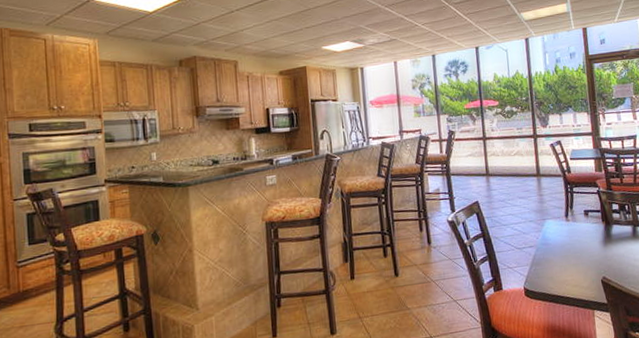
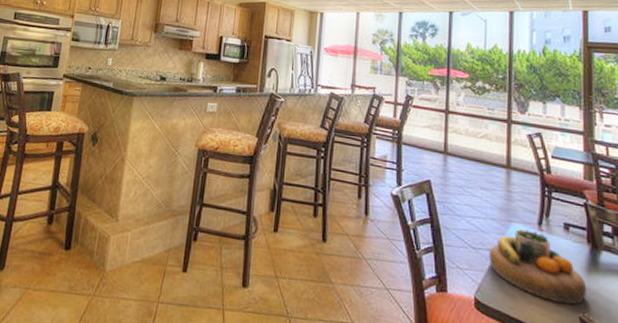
decorative bowl: none [531,222,605,274] -> present [489,229,587,305]

